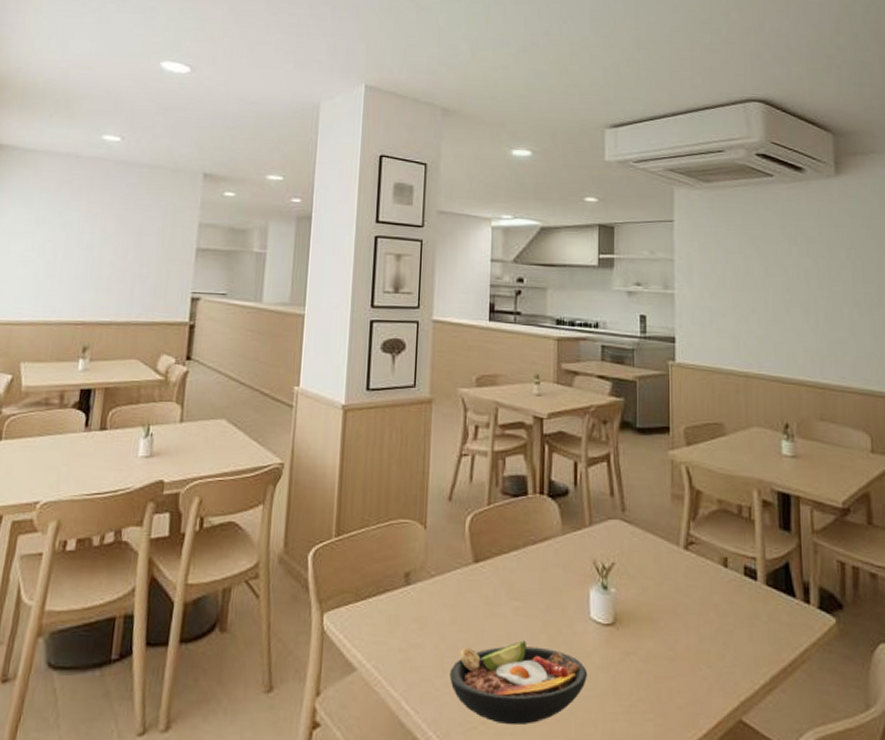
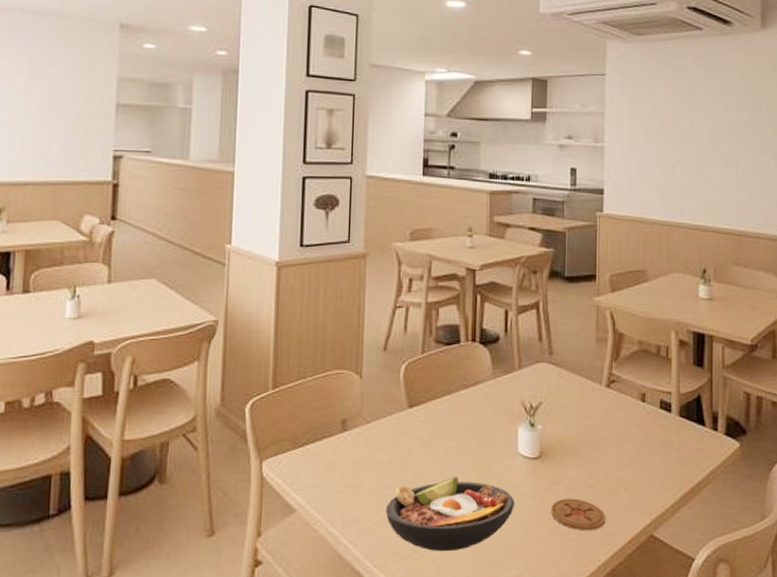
coaster: none [627,672,688,711] -> present [551,498,606,531]

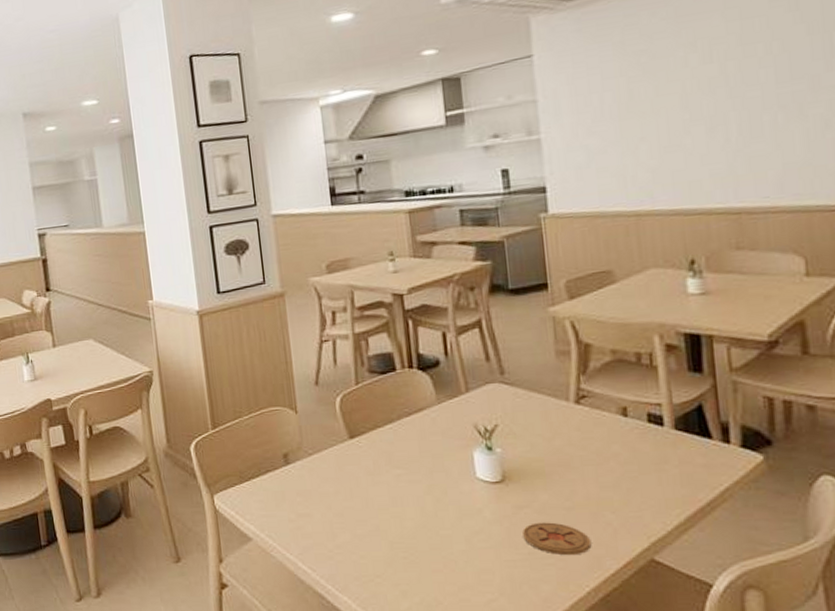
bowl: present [386,476,515,552] -> none [340,503,480,577]

